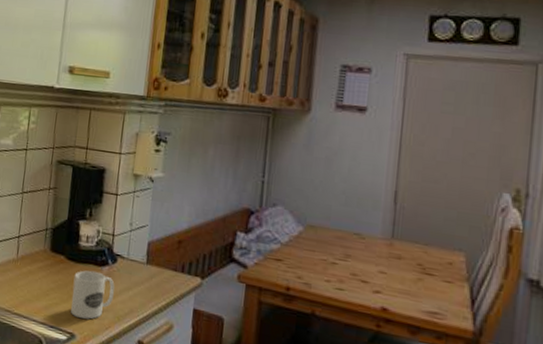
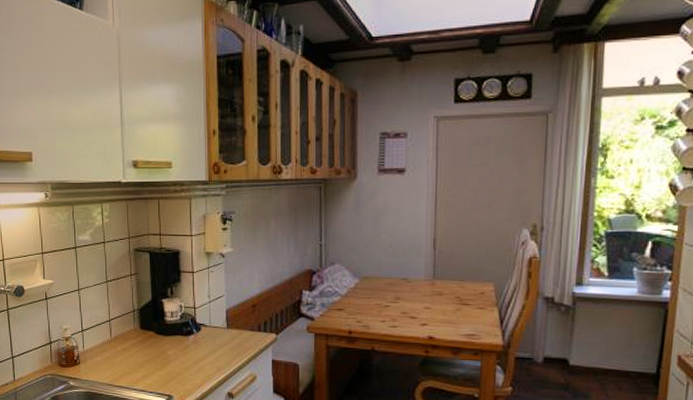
mug: present [71,270,115,320] -> none [165,340,201,382]

